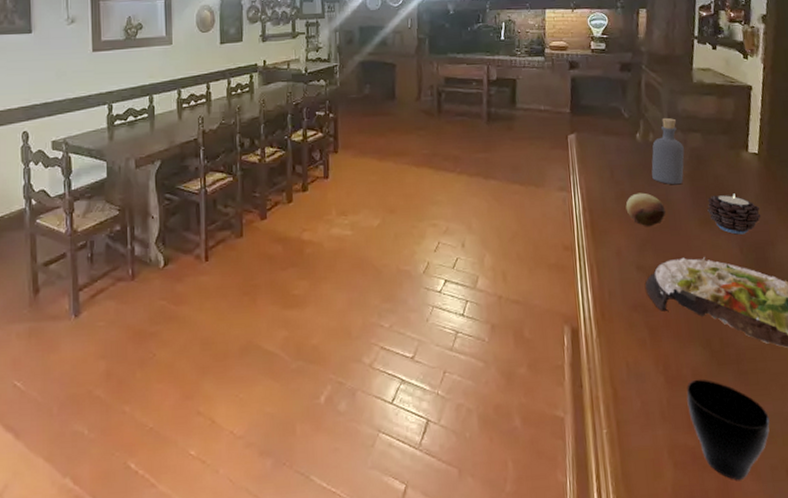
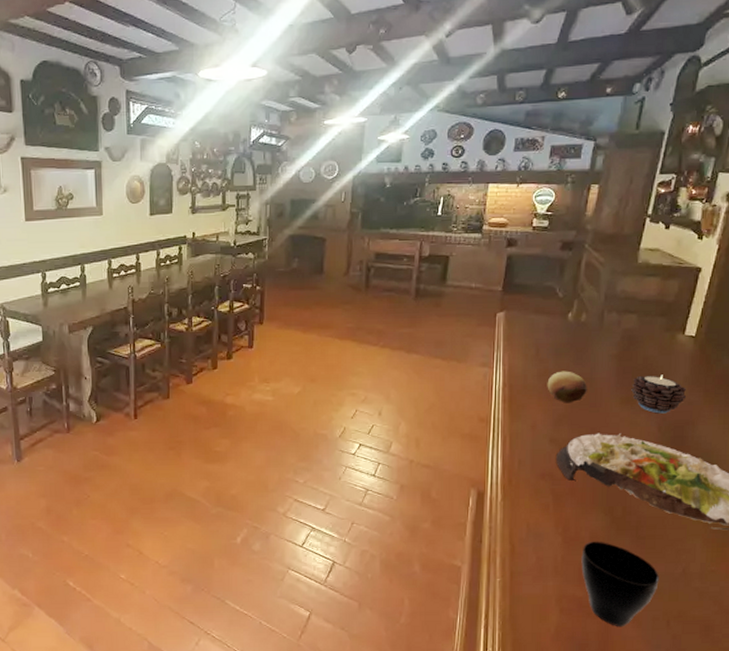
bottle: present [651,117,685,185] -> none [579,298,617,365]

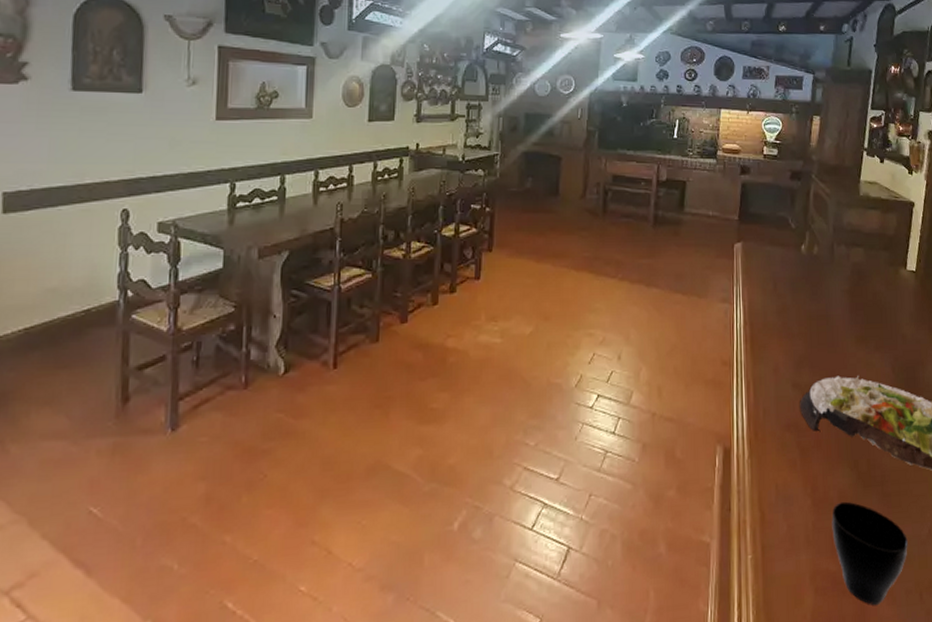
fruit: present [547,371,588,403] -> none [786,307,825,343]
candle: present [631,374,687,414] -> none [864,311,914,353]

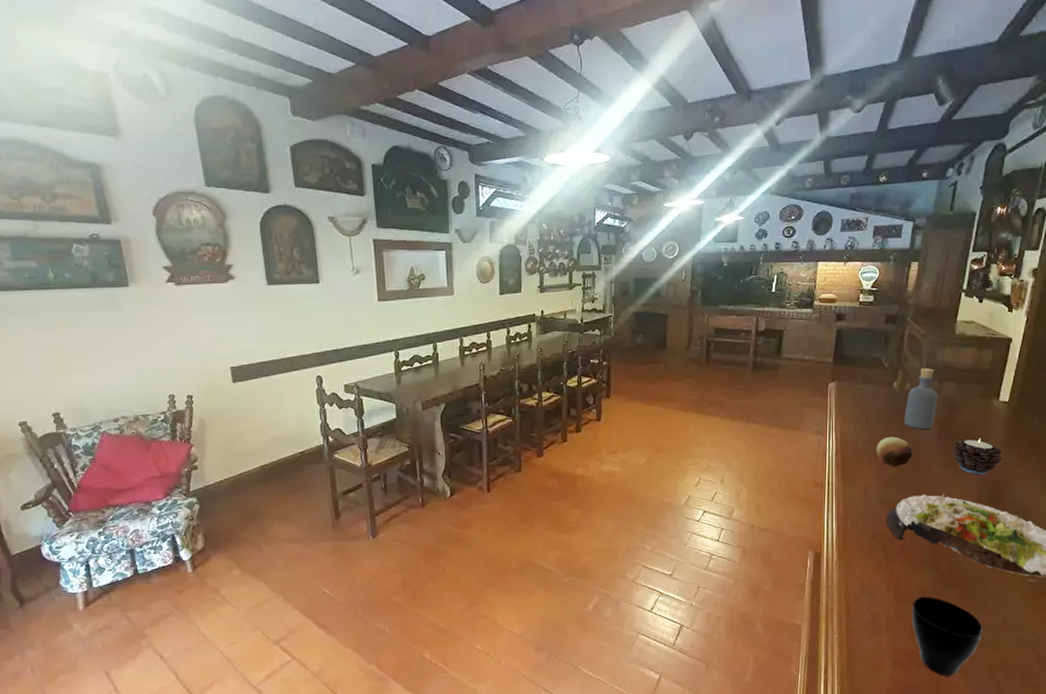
fruit: none [786,307,825,343] -> present [876,436,914,467]
bottle: none [814,230,846,301] -> present [904,367,938,430]
candle: none [864,311,914,353] -> present [952,438,1003,475]

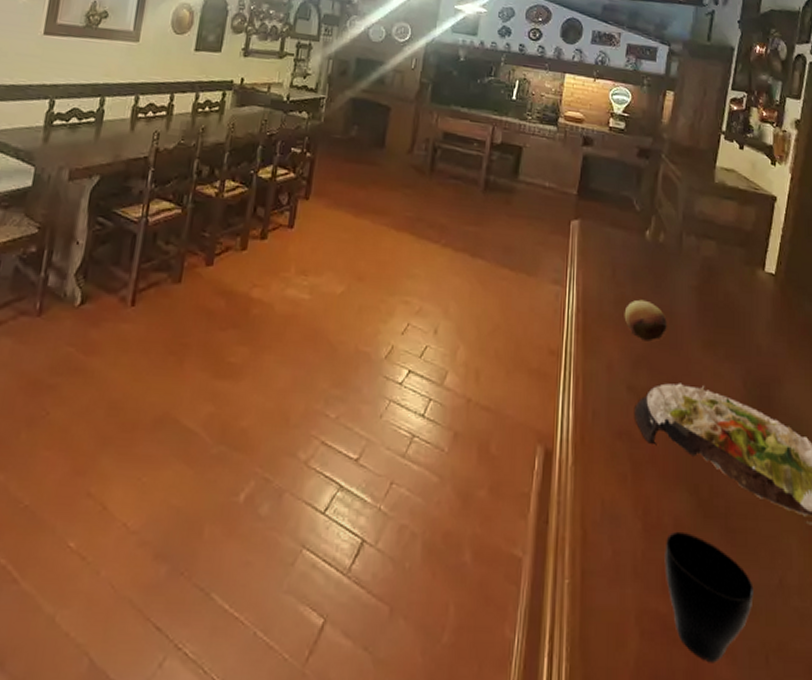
bottle: present [904,367,938,430] -> none [658,217,696,297]
candle: present [952,438,1003,475] -> none [713,315,771,366]

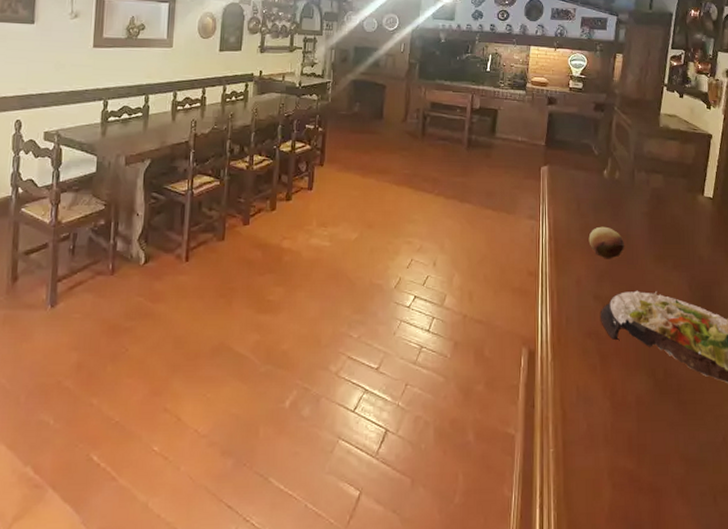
cup: present [664,531,754,663] -> none [629,406,703,505]

